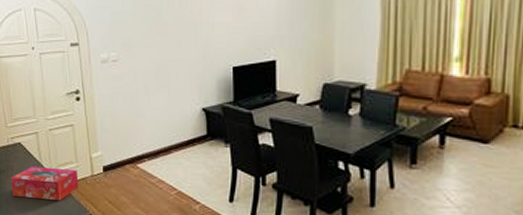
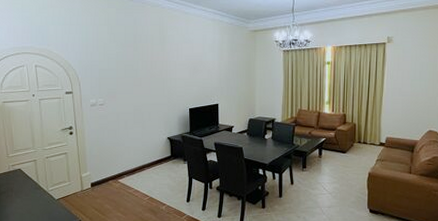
tissue box: present [11,167,79,201] -> none [11,186,70,212]

